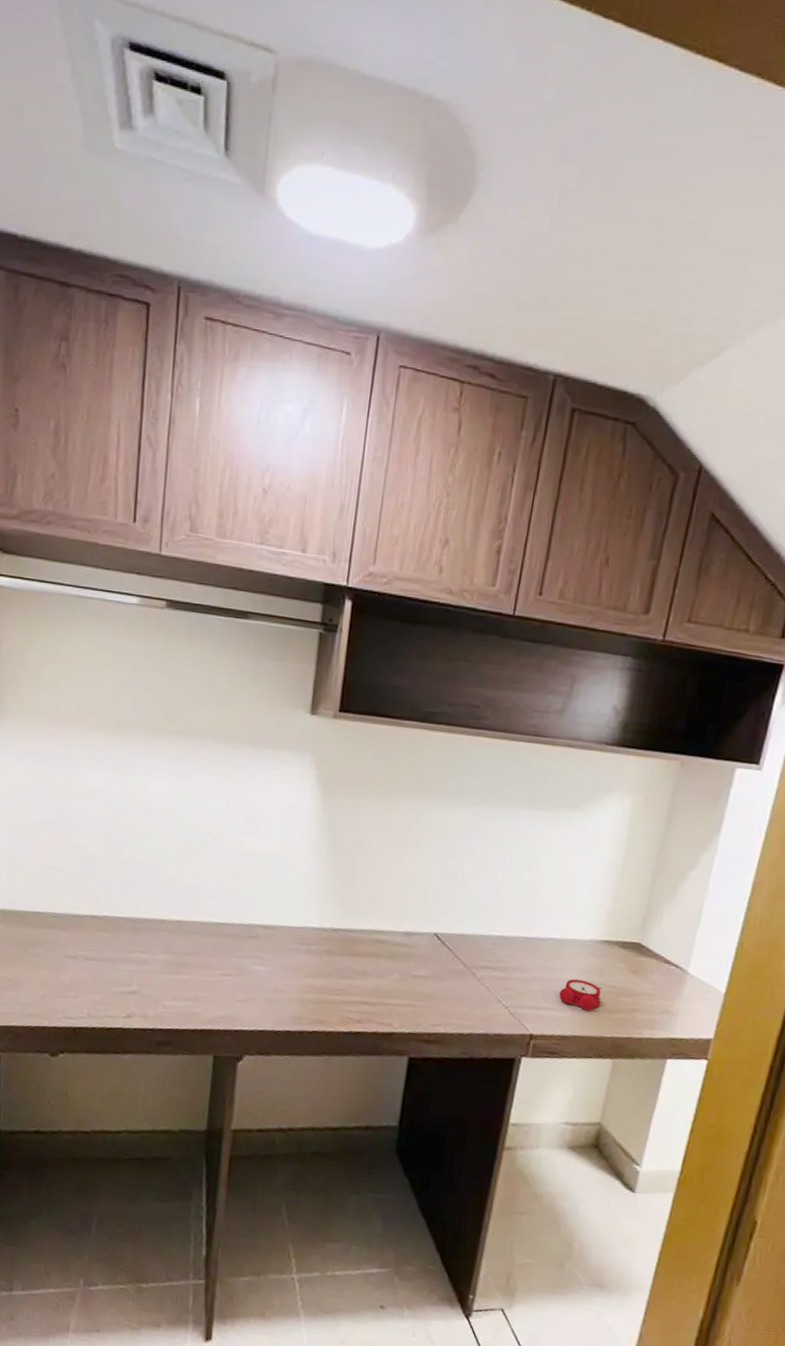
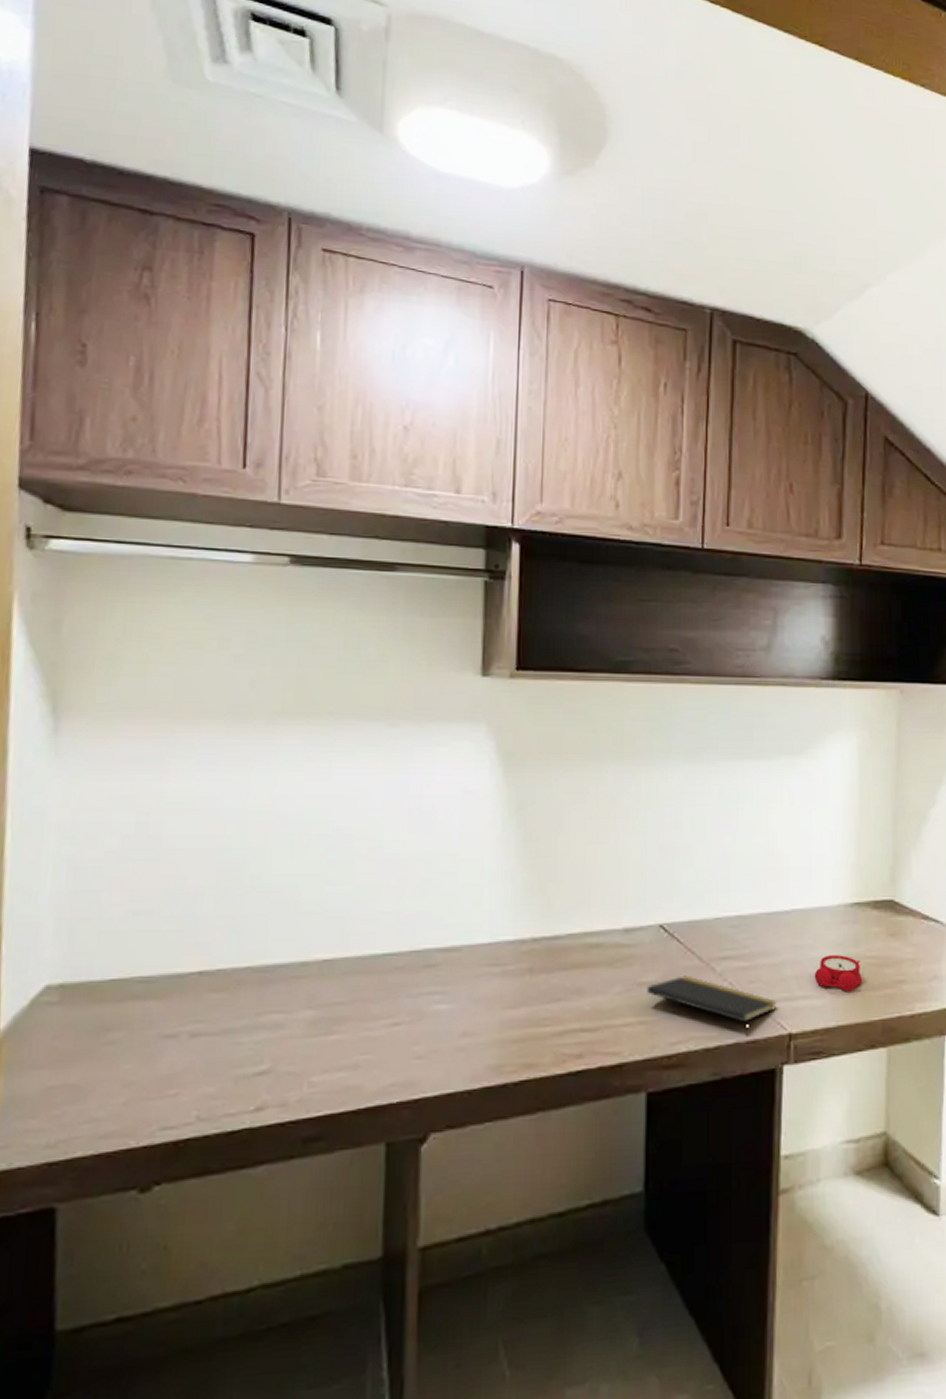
notepad: none [418,975,524,1031] -> present [647,975,777,1037]

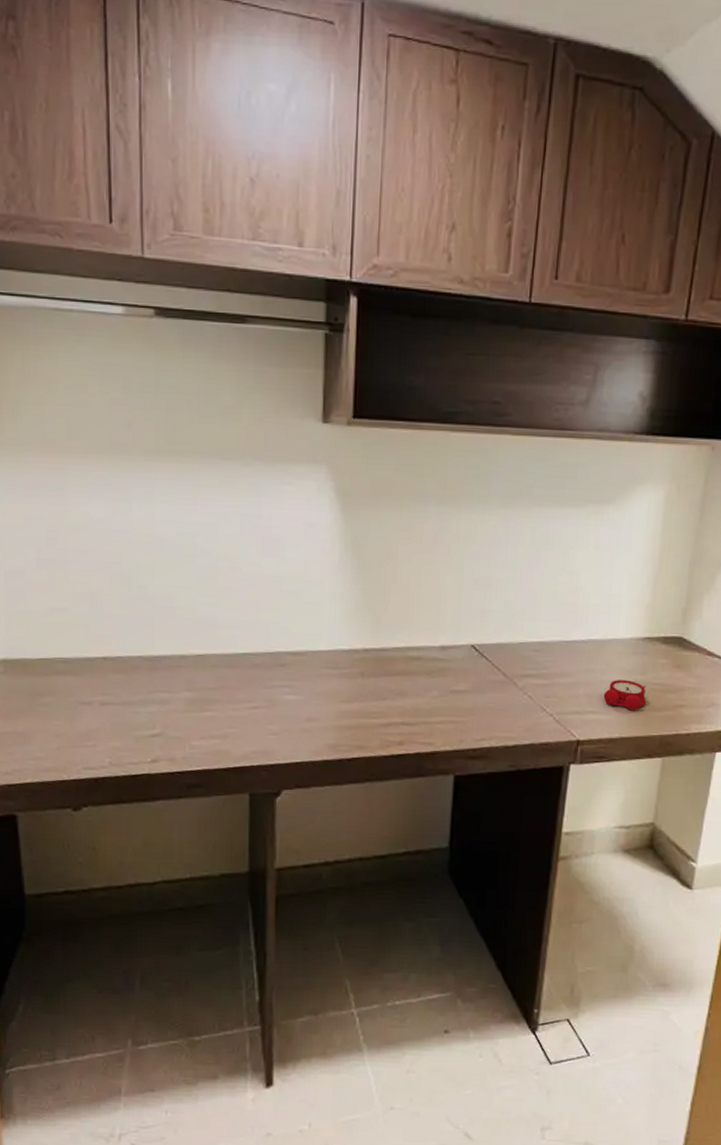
notepad: present [647,975,777,1037] -> none [458,687,569,740]

